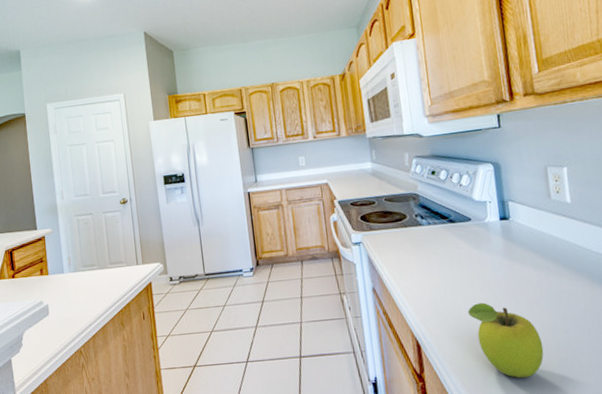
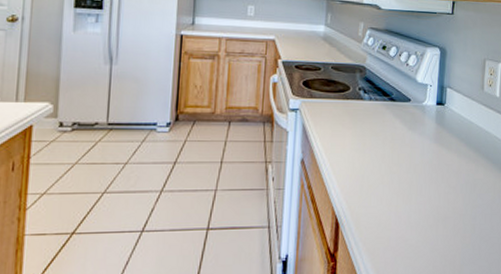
fruit: present [467,302,544,379] -> none [391,184,452,262]

